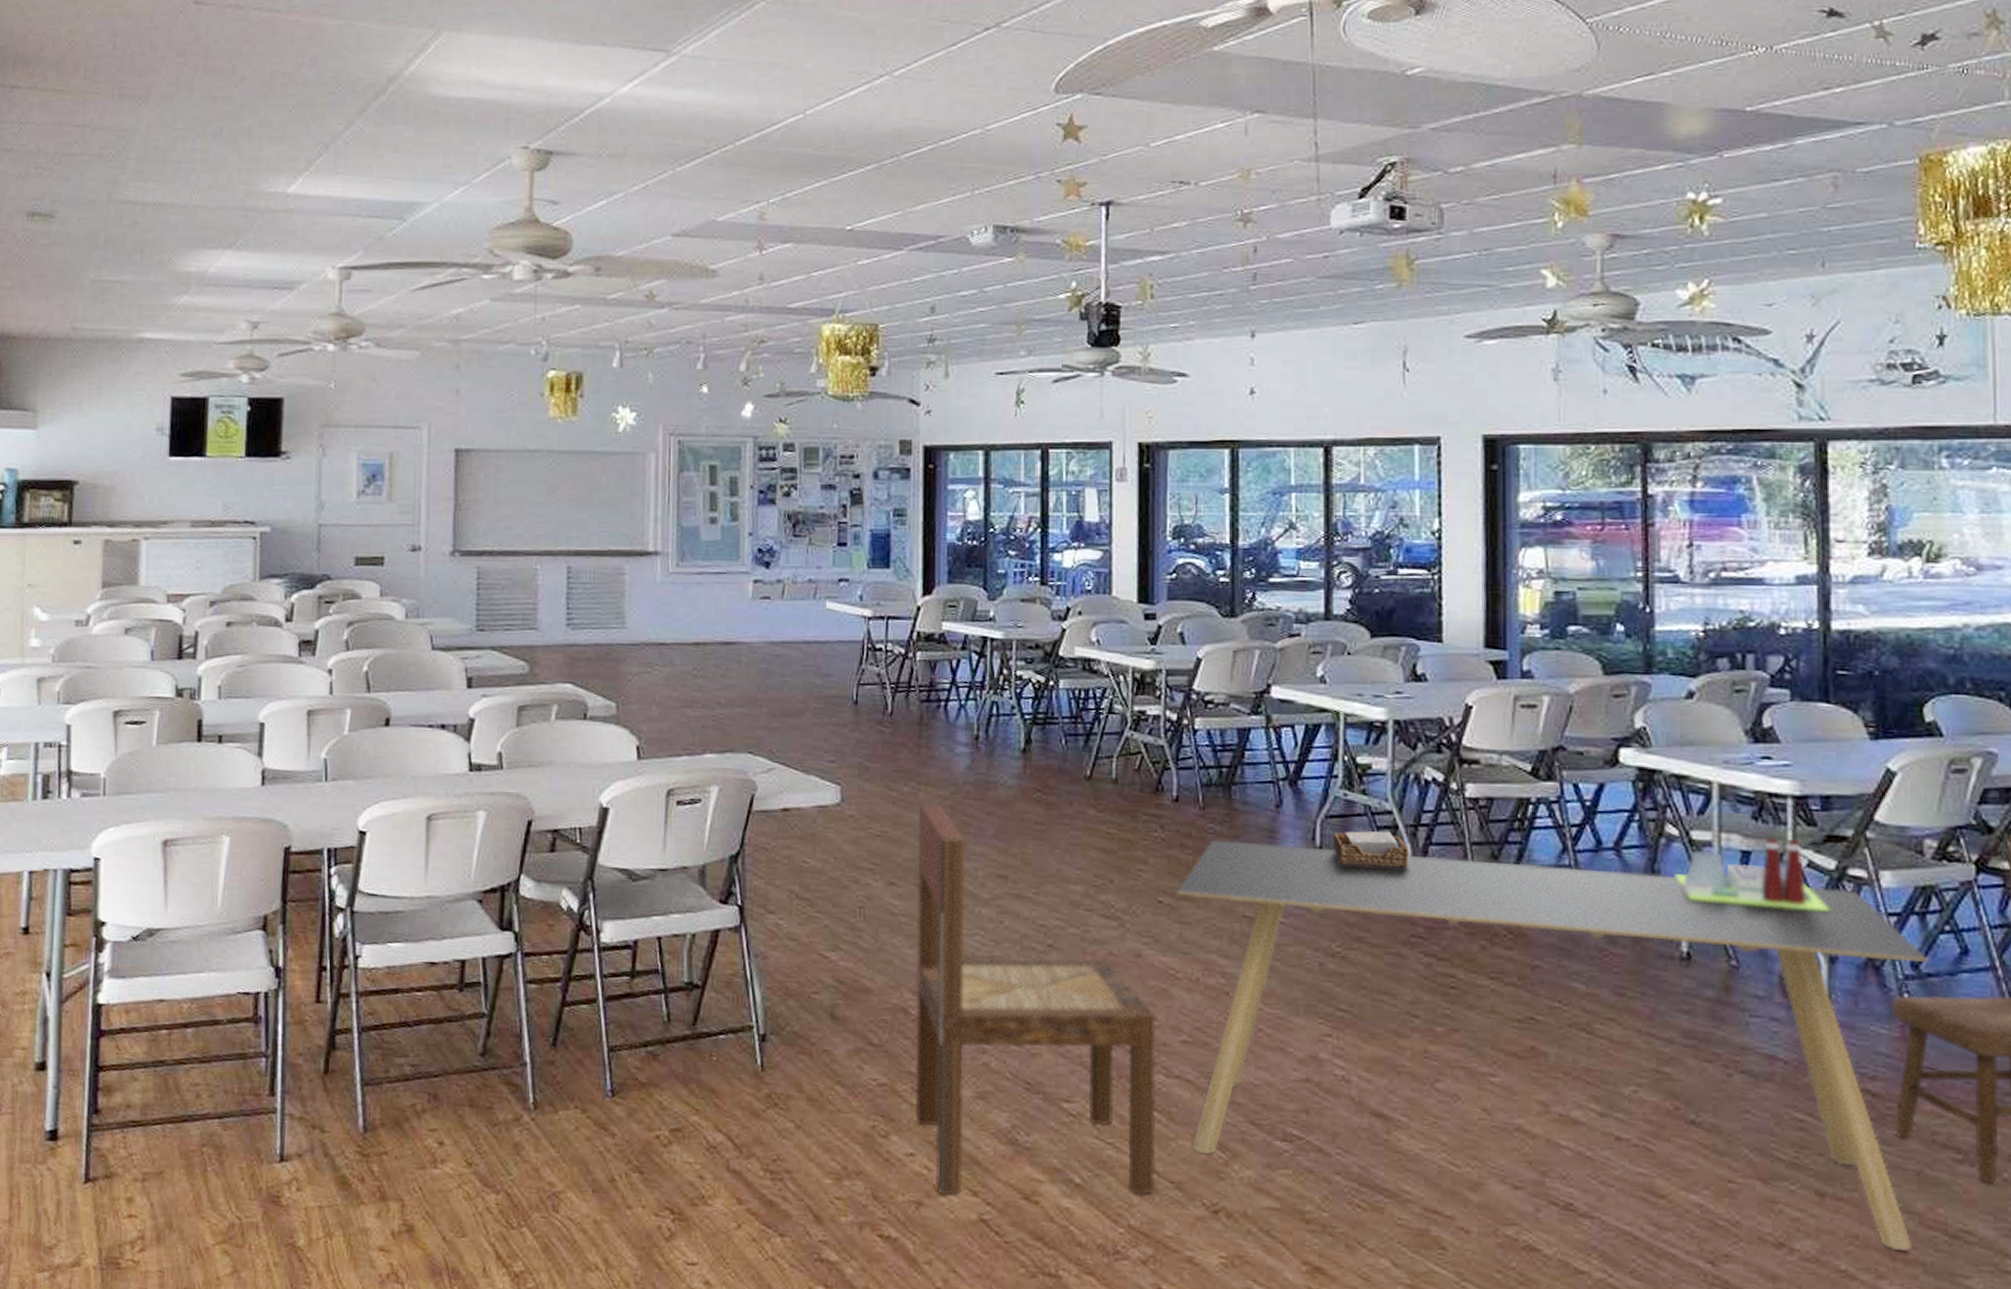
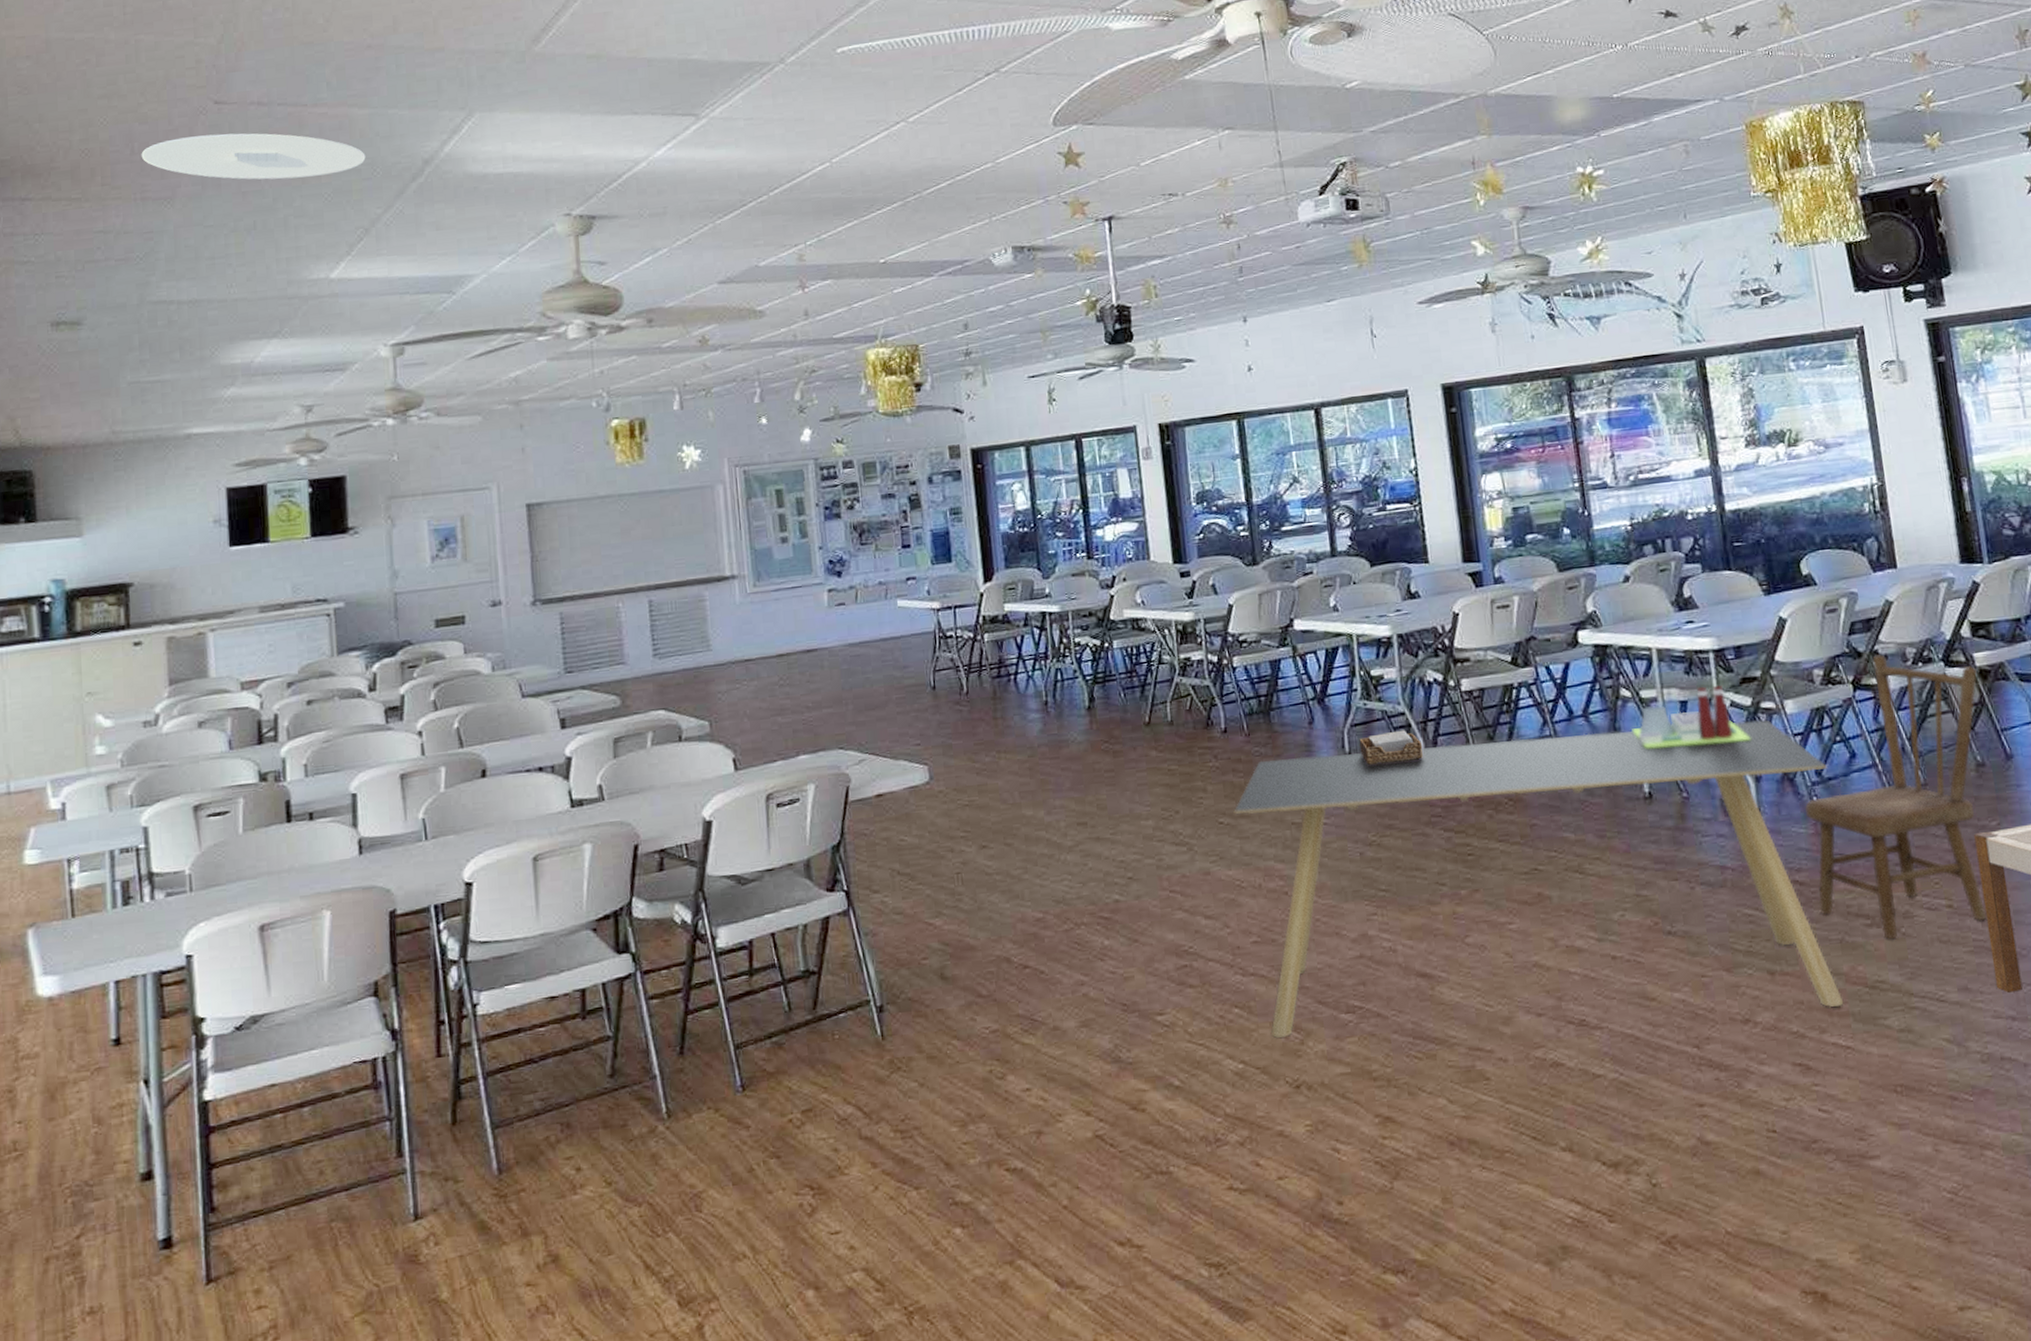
ceiling light: none [122,35,332,87] -> present [141,133,366,180]
dining chair: present [915,802,1156,1195] -> none [1001,767,1244,1120]

